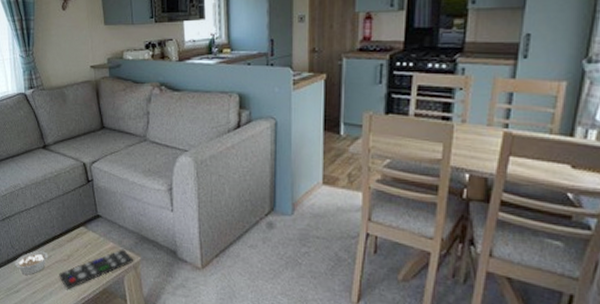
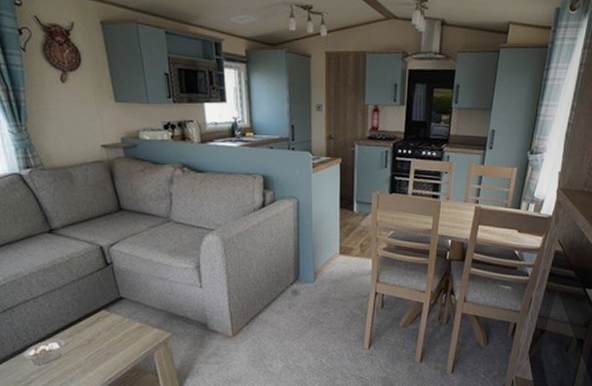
remote control: present [59,249,134,289] -> none [79,327,164,373]

